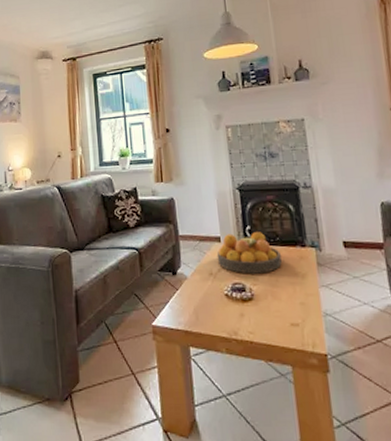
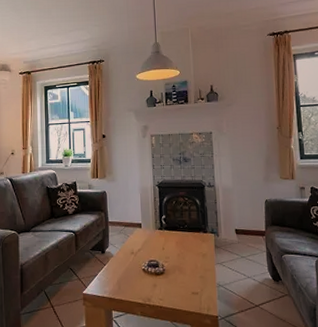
fruit bowl: present [217,232,282,274] -> none [138,220,188,254]

